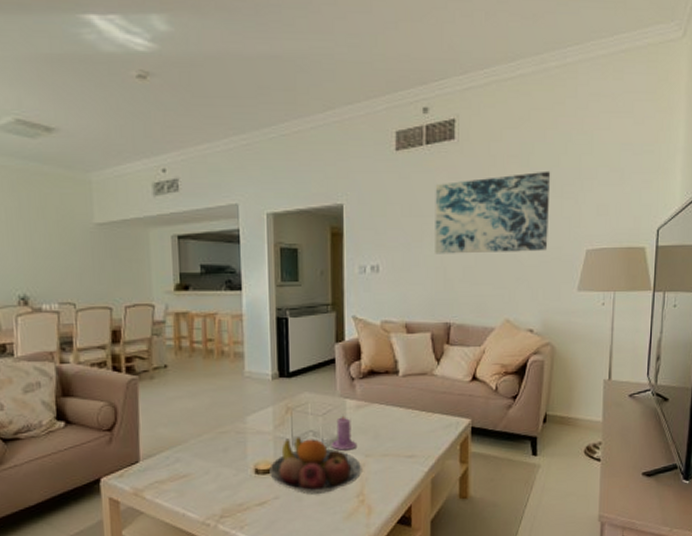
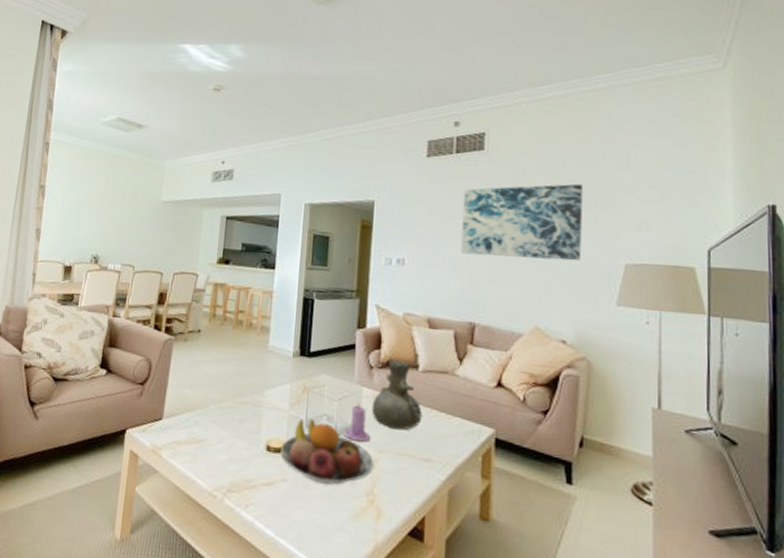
vase: none [356,369,406,434] -> present [371,360,423,431]

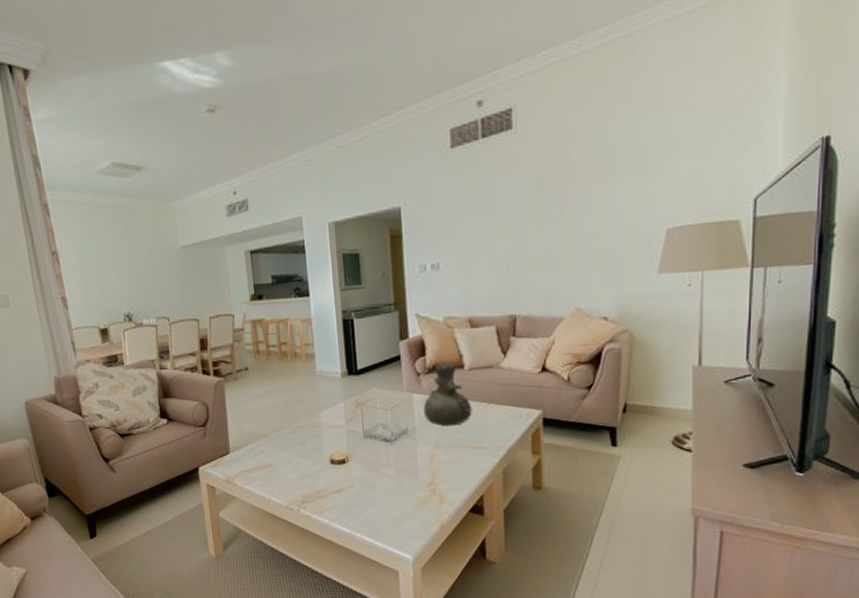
fruit bowl: present [280,419,375,485] -> none [344,430,432,483]
candle: present [344,403,371,442] -> none [400,409,426,442]
wall art: present [461,183,584,262] -> none [493,149,622,248]

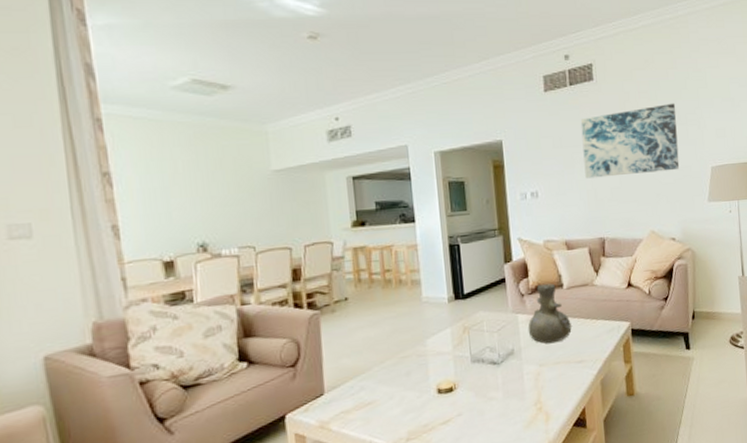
wall art: none [493,149,622,248] -> present [580,103,680,179]

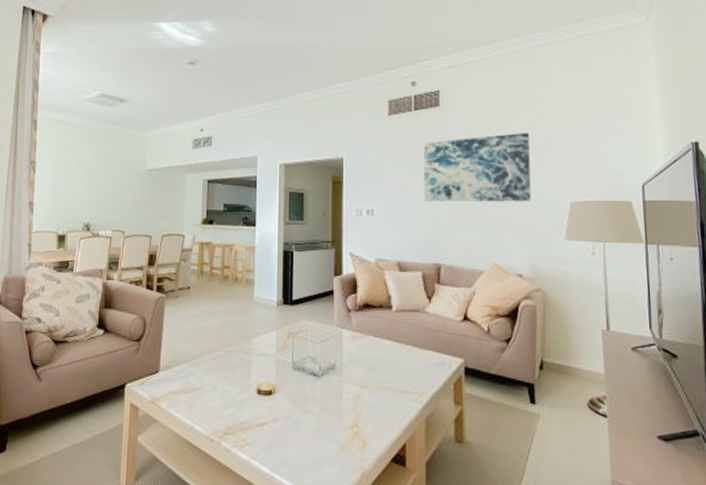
vase: present [528,283,573,344] -> none [351,303,399,366]

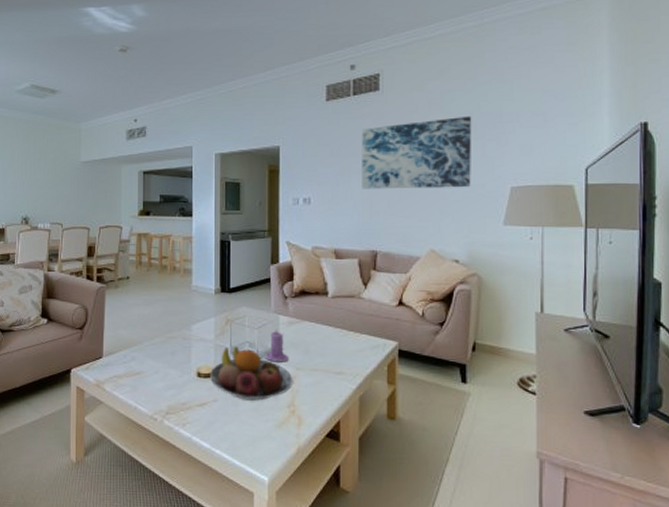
fruit bowl: none [270,361,357,421] -> present [210,346,293,401]
candle: none [328,345,353,380] -> present [265,330,289,362]

